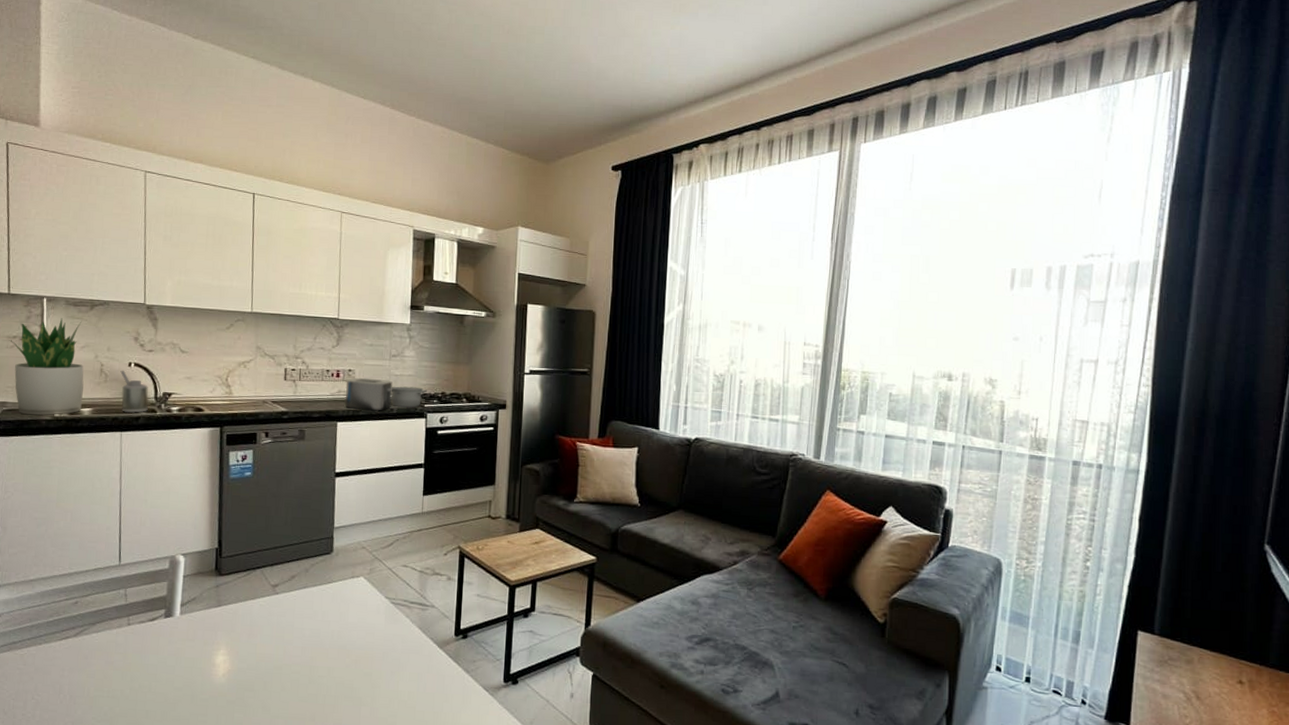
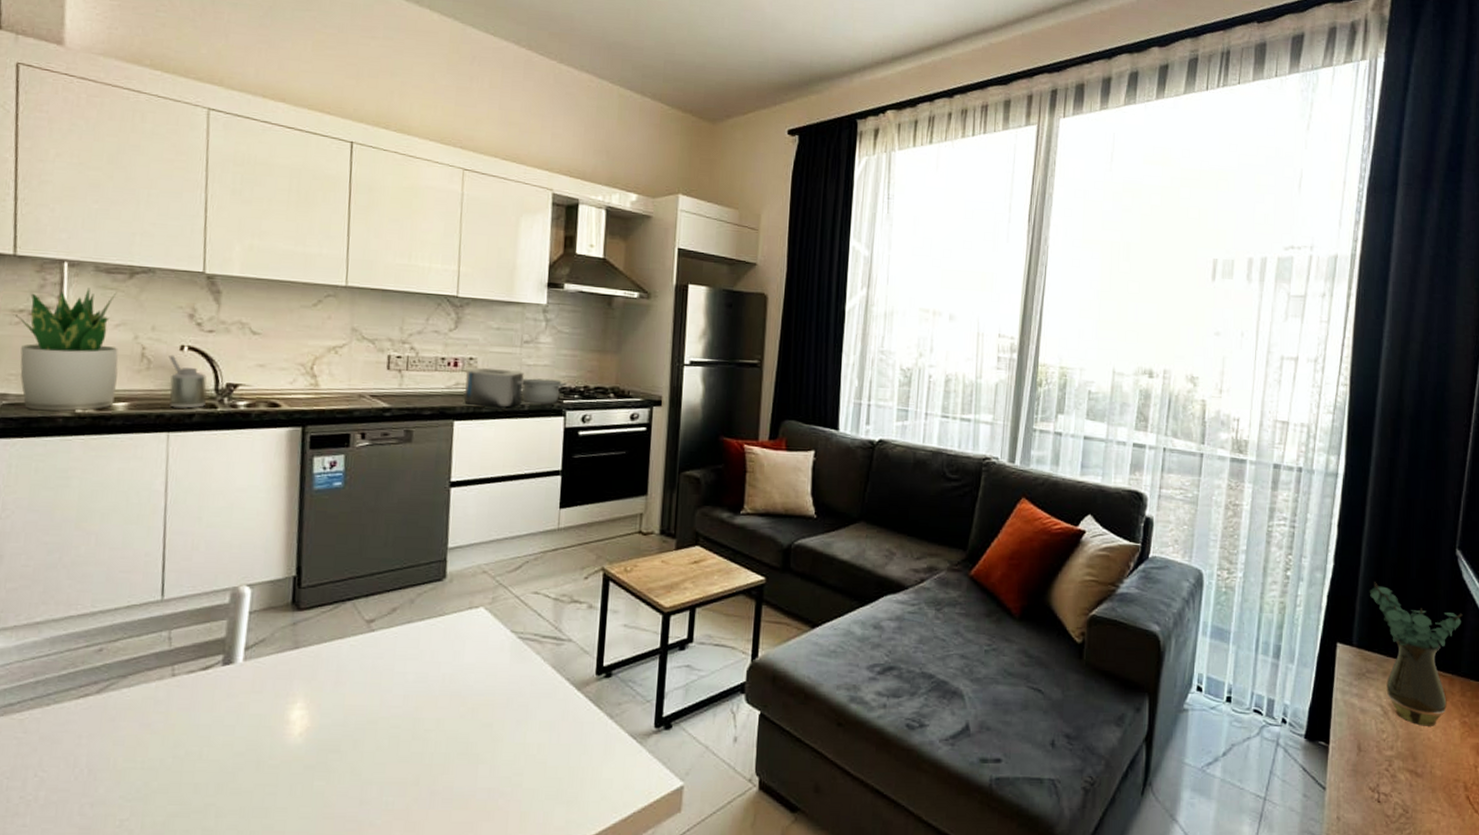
vase: none [1171,574,1272,714] -> present [1369,582,1463,726]

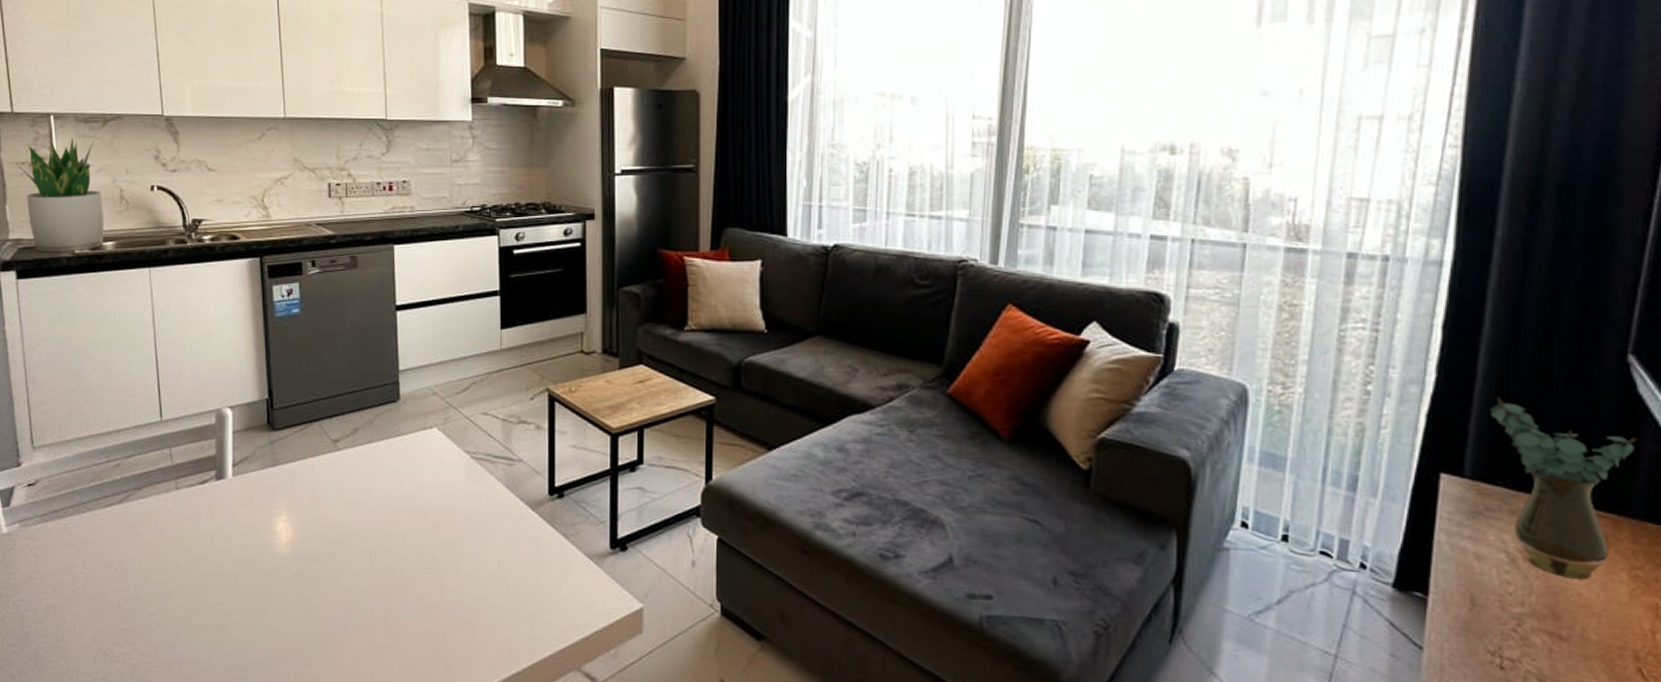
soap dispenser: present [168,354,207,409] -> none [142,195,177,246]
toaster: present [464,367,524,409] -> none [400,190,456,231]
cooking pot: present [522,378,566,404] -> none [454,198,497,223]

